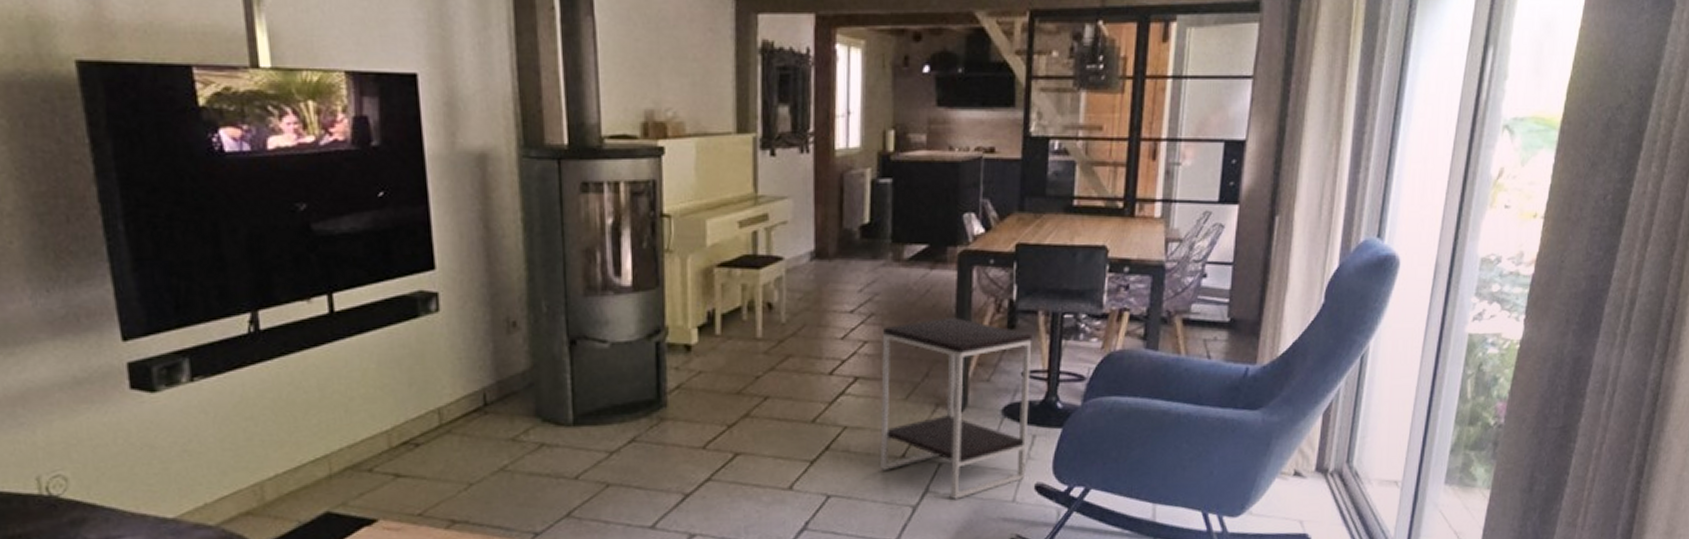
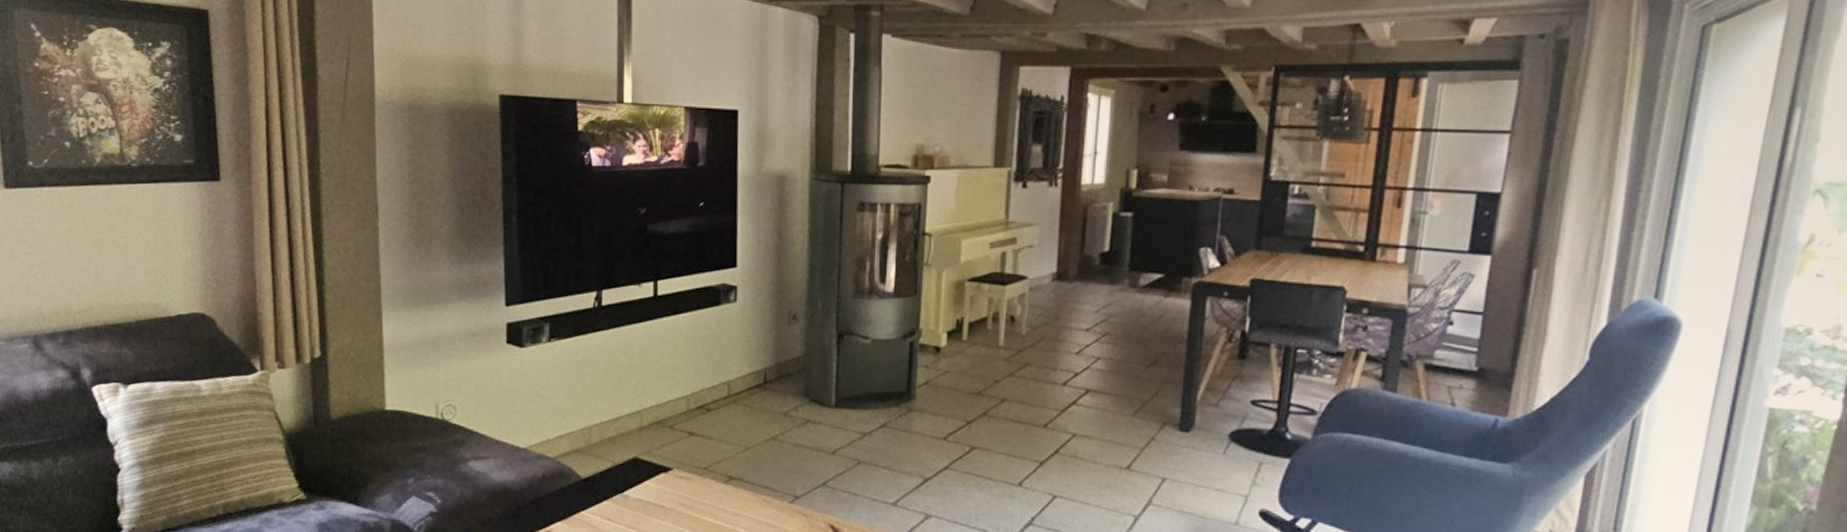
side table: present [879,317,1032,499] -> none [1105,343,1263,515]

